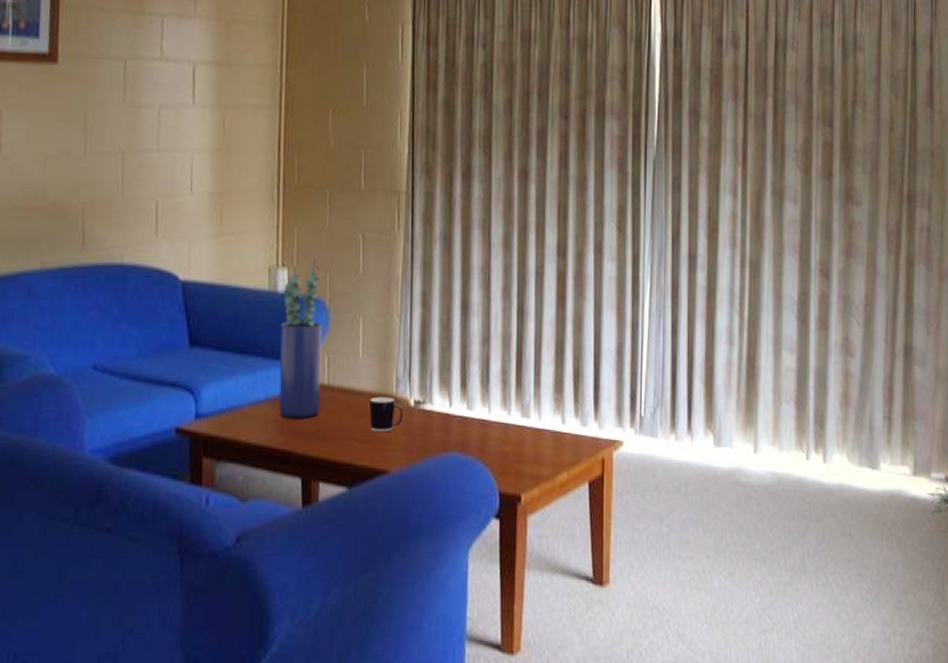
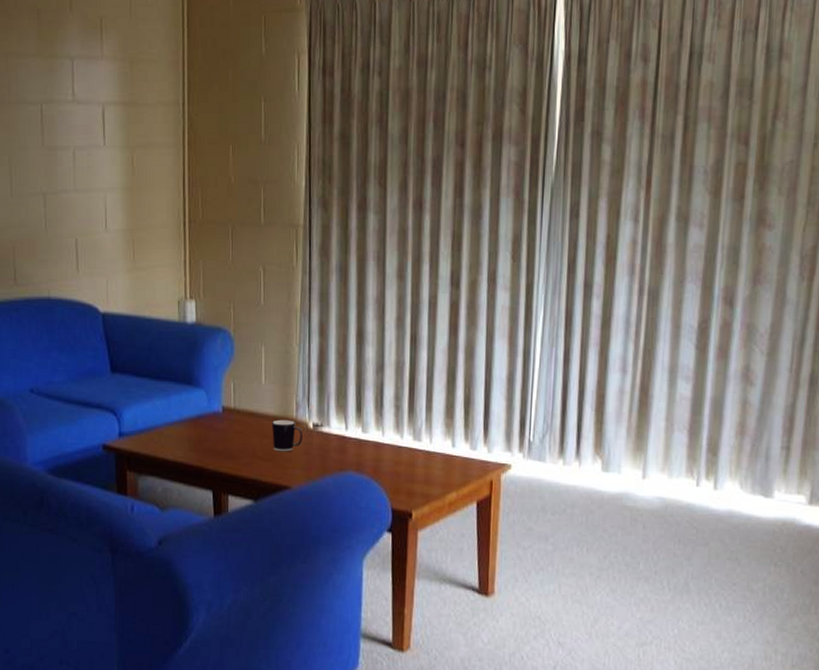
vase: present [278,257,322,419] -> none [189,290,229,439]

